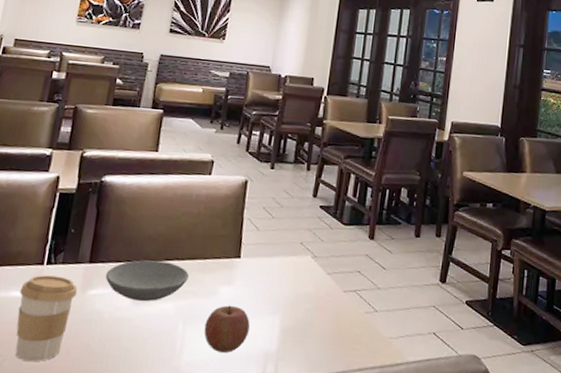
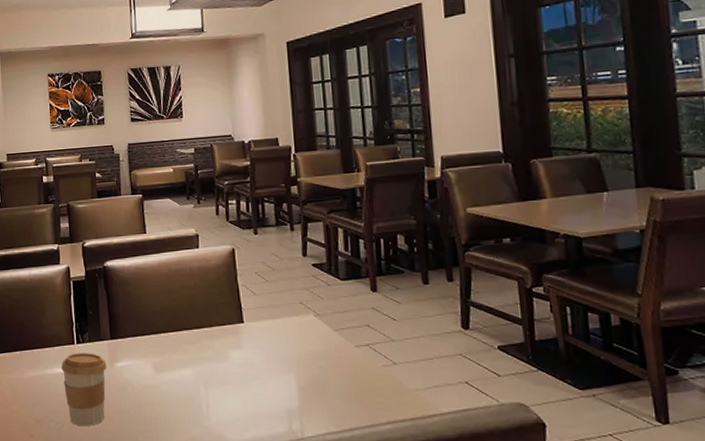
bowl: present [105,259,189,302] -> none [126,331,199,370]
apple: present [204,305,250,353] -> none [224,368,268,412]

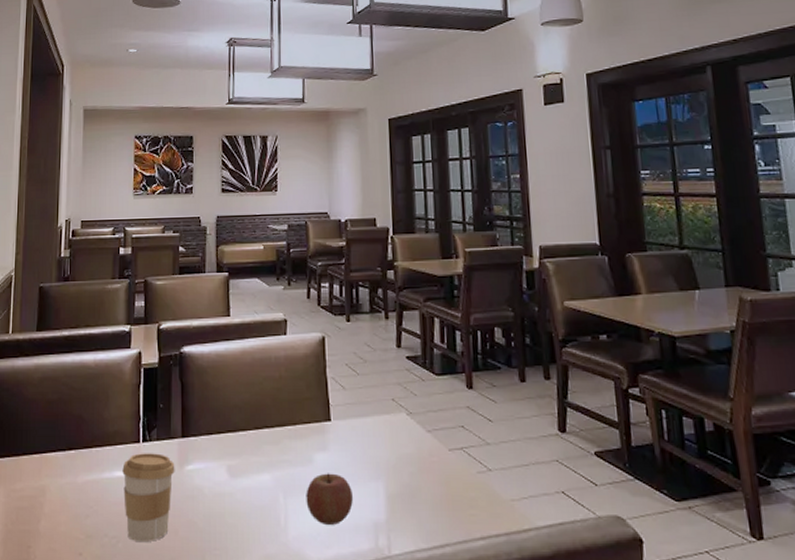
apple: none [224,368,268,412] -> present [306,473,353,525]

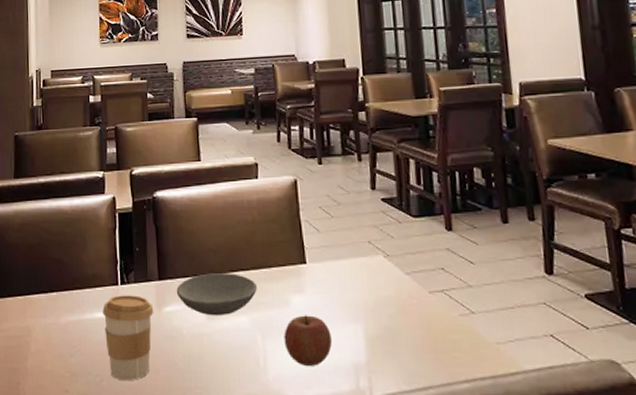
bowl: none [199,429,281,475] -> present [176,272,257,316]

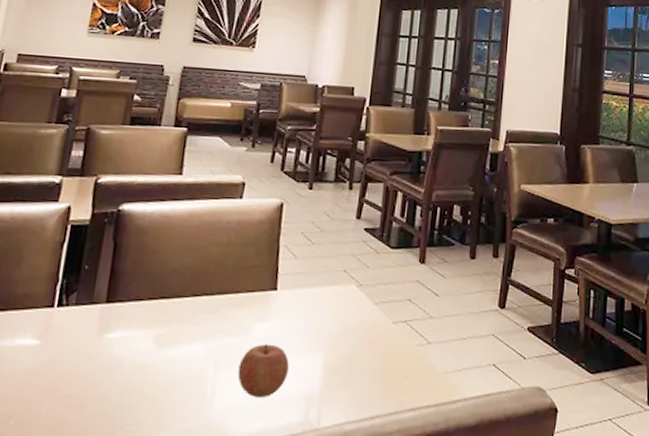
coffee cup: present [103,295,154,380] -> none [22,319,94,417]
bowl: present [176,272,257,316] -> none [124,296,219,344]

